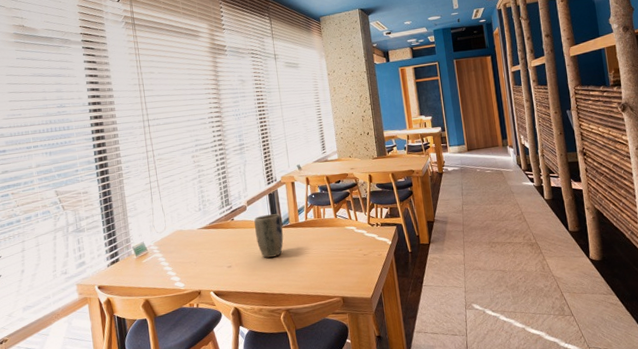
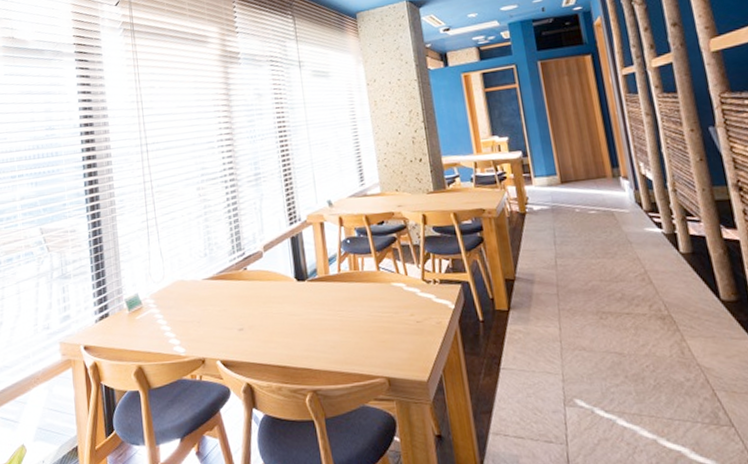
plant pot: present [254,214,284,258] -> none [272,263,310,320]

